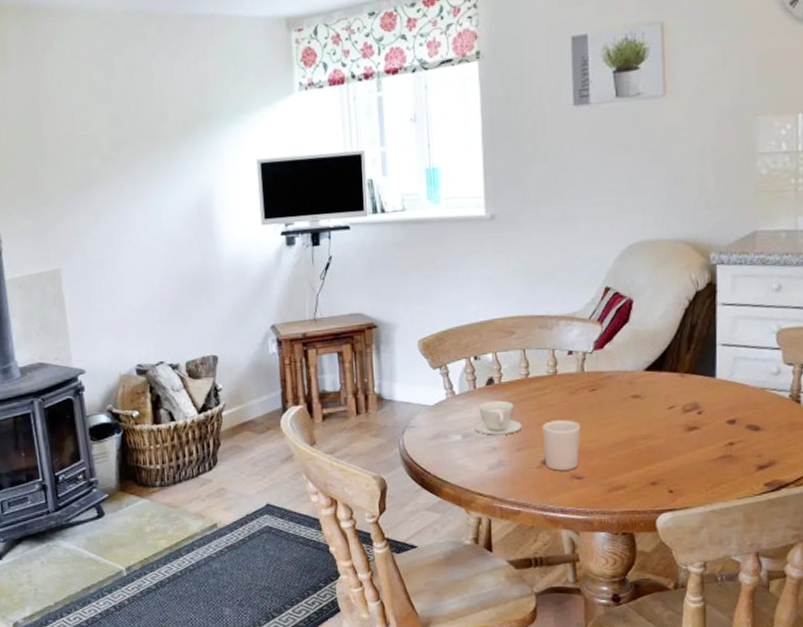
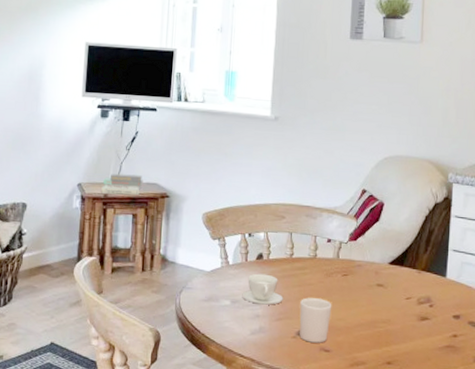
books: none [298,306,345,333] -> present [101,173,143,196]

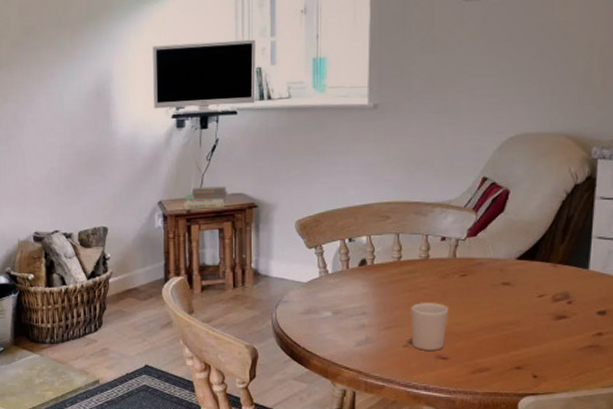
teacup: present [242,273,283,305] -> none [344,281,392,314]

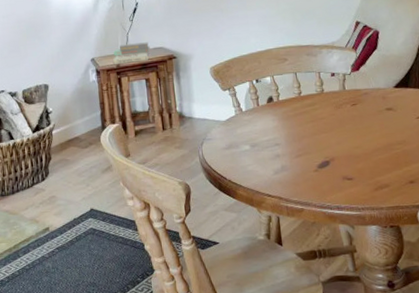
mug: present [411,303,449,351] -> none [316,130,348,174]

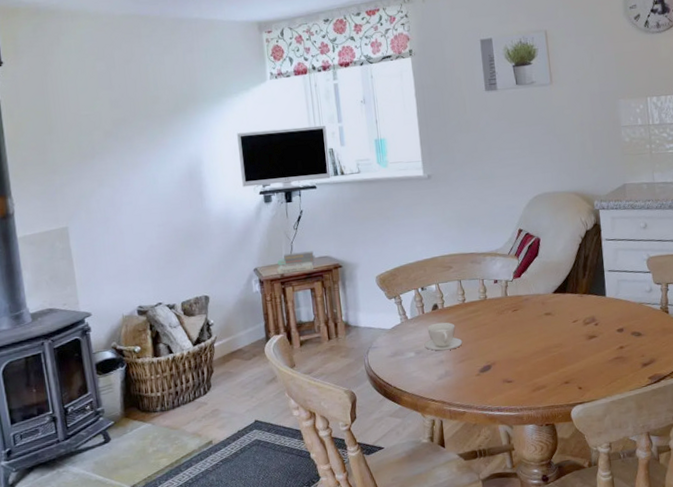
teacup: none [259,115,300,145] -> present [424,322,463,351]

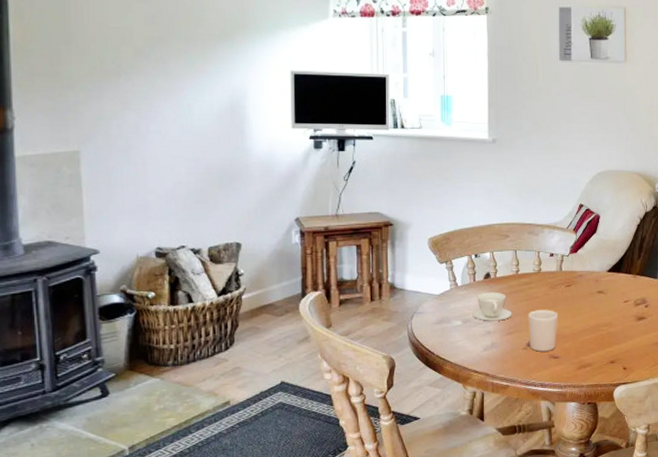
books: present [277,251,316,274] -> none [321,205,365,226]
mug: none [478,335,509,377] -> present [529,310,558,352]

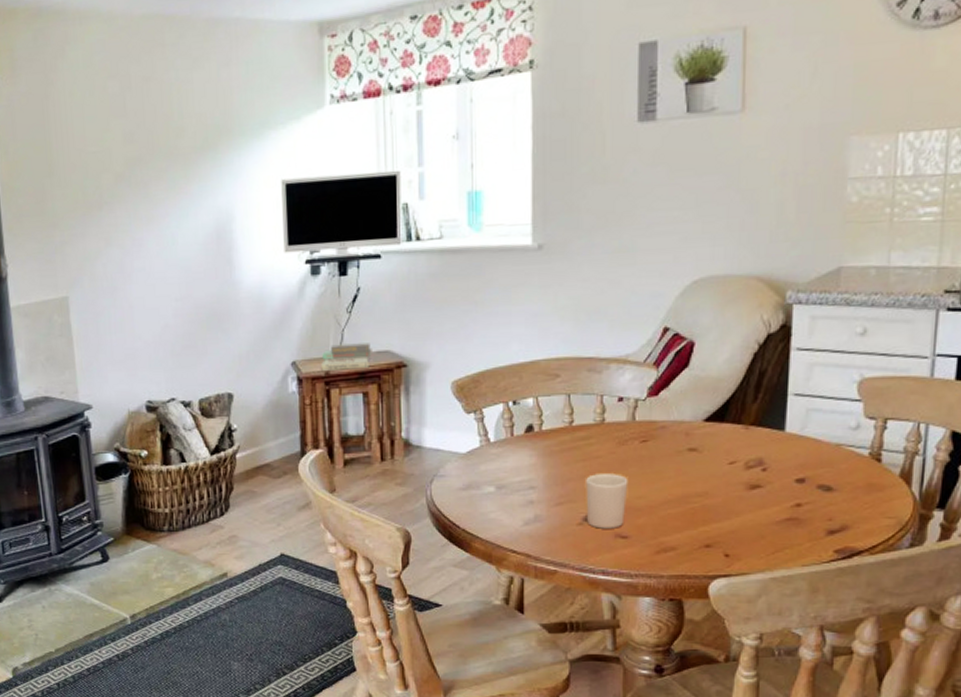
books: none [321,205,365,226] -> present [321,343,372,371]
teacup: present [472,292,512,321] -> none [509,449,563,488]

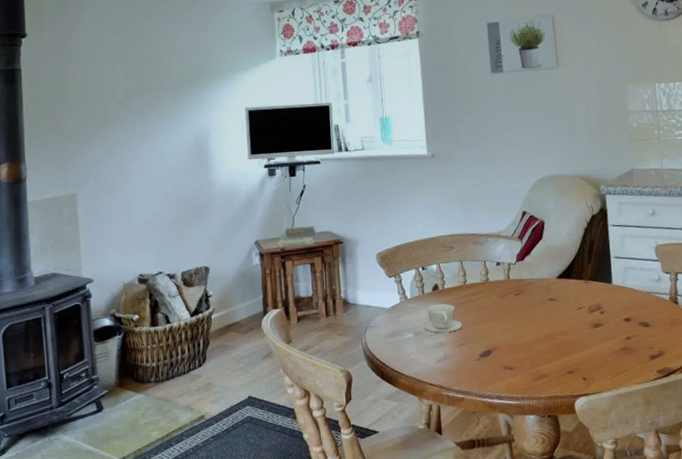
teacup: none [509,449,563,488] -> present [423,303,463,333]
mug: present [586,474,628,529] -> none [479,320,510,363]

